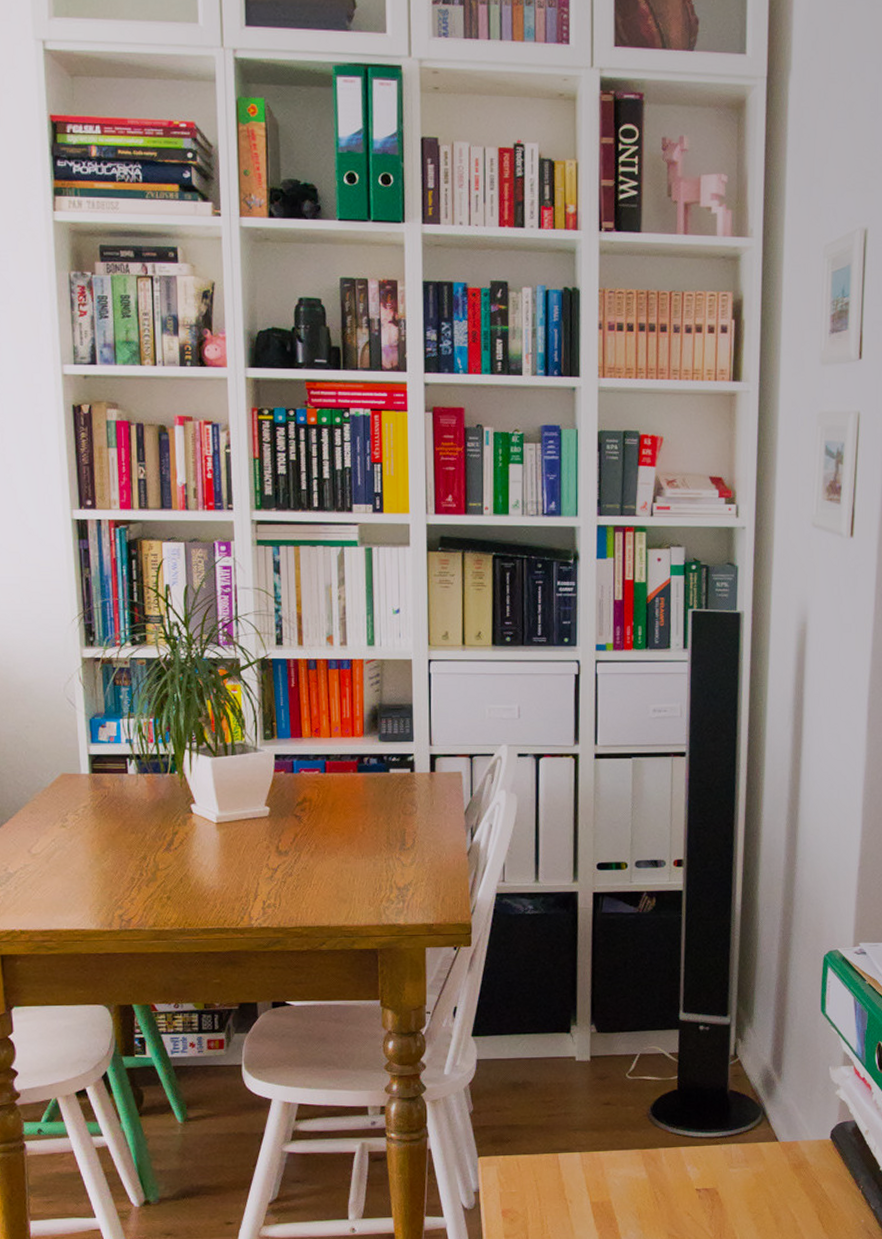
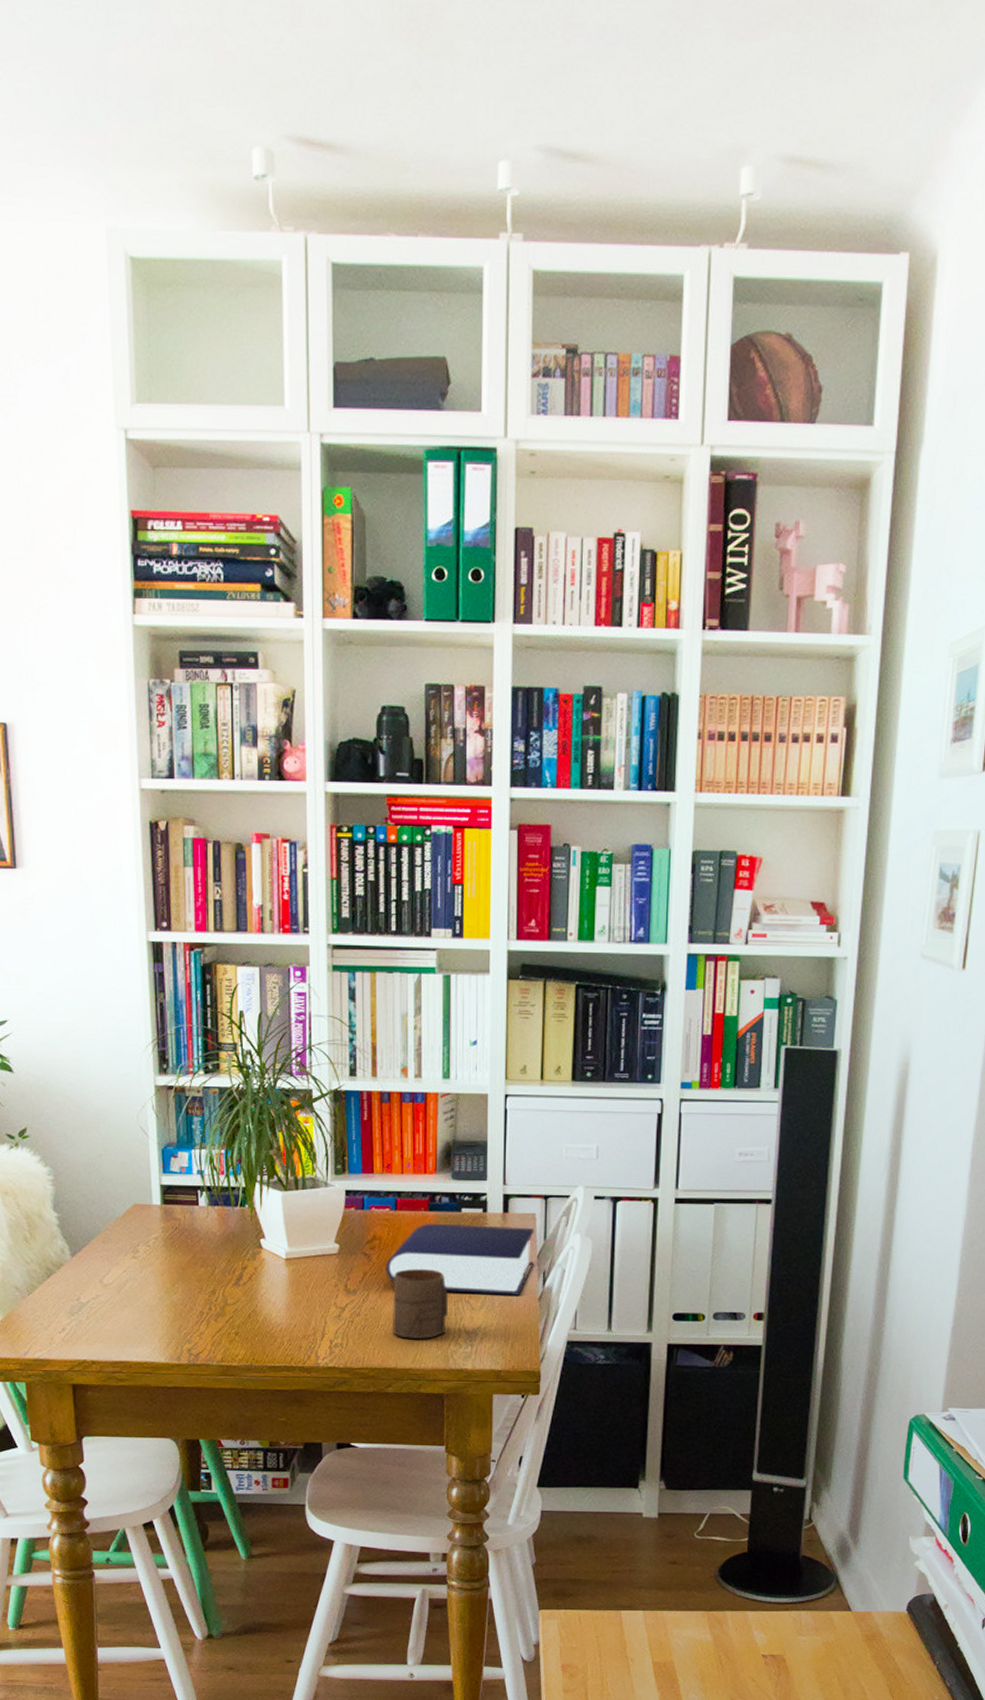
book: none [315,783,461,852] -> present [384,1223,534,1295]
cup: none [324,828,379,898] -> present [392,1268,448,1340]

